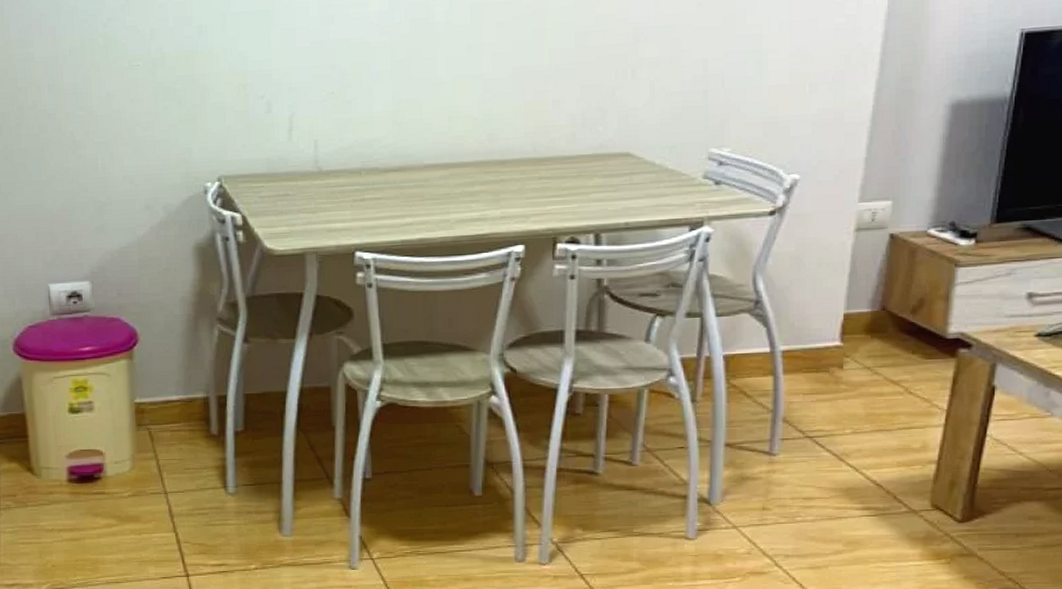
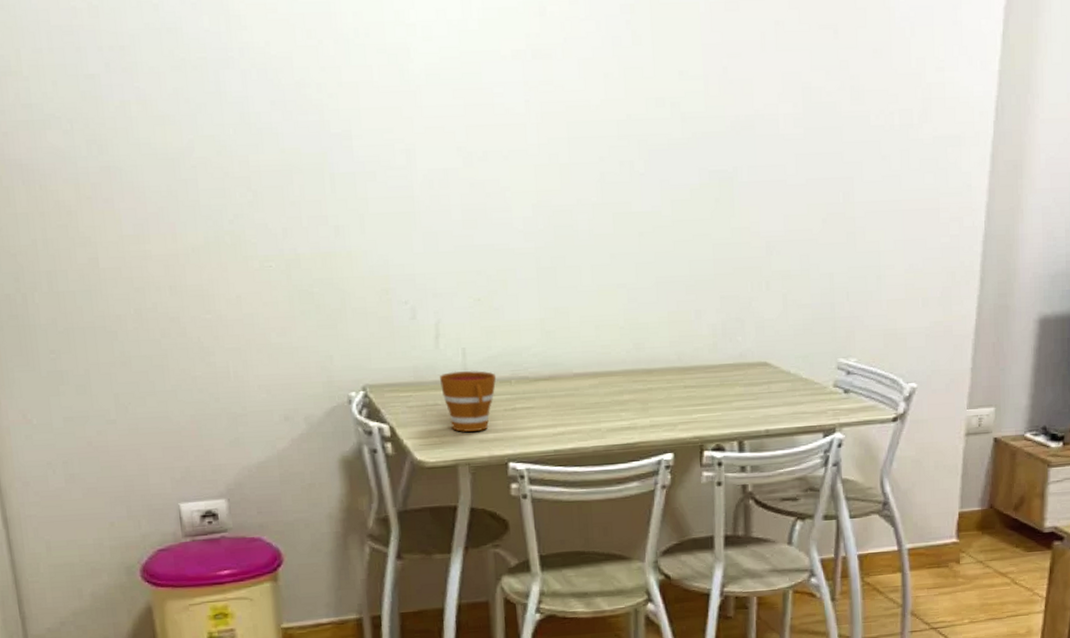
cup: none [292,162,347,222] -> present [440,371,496,432]

